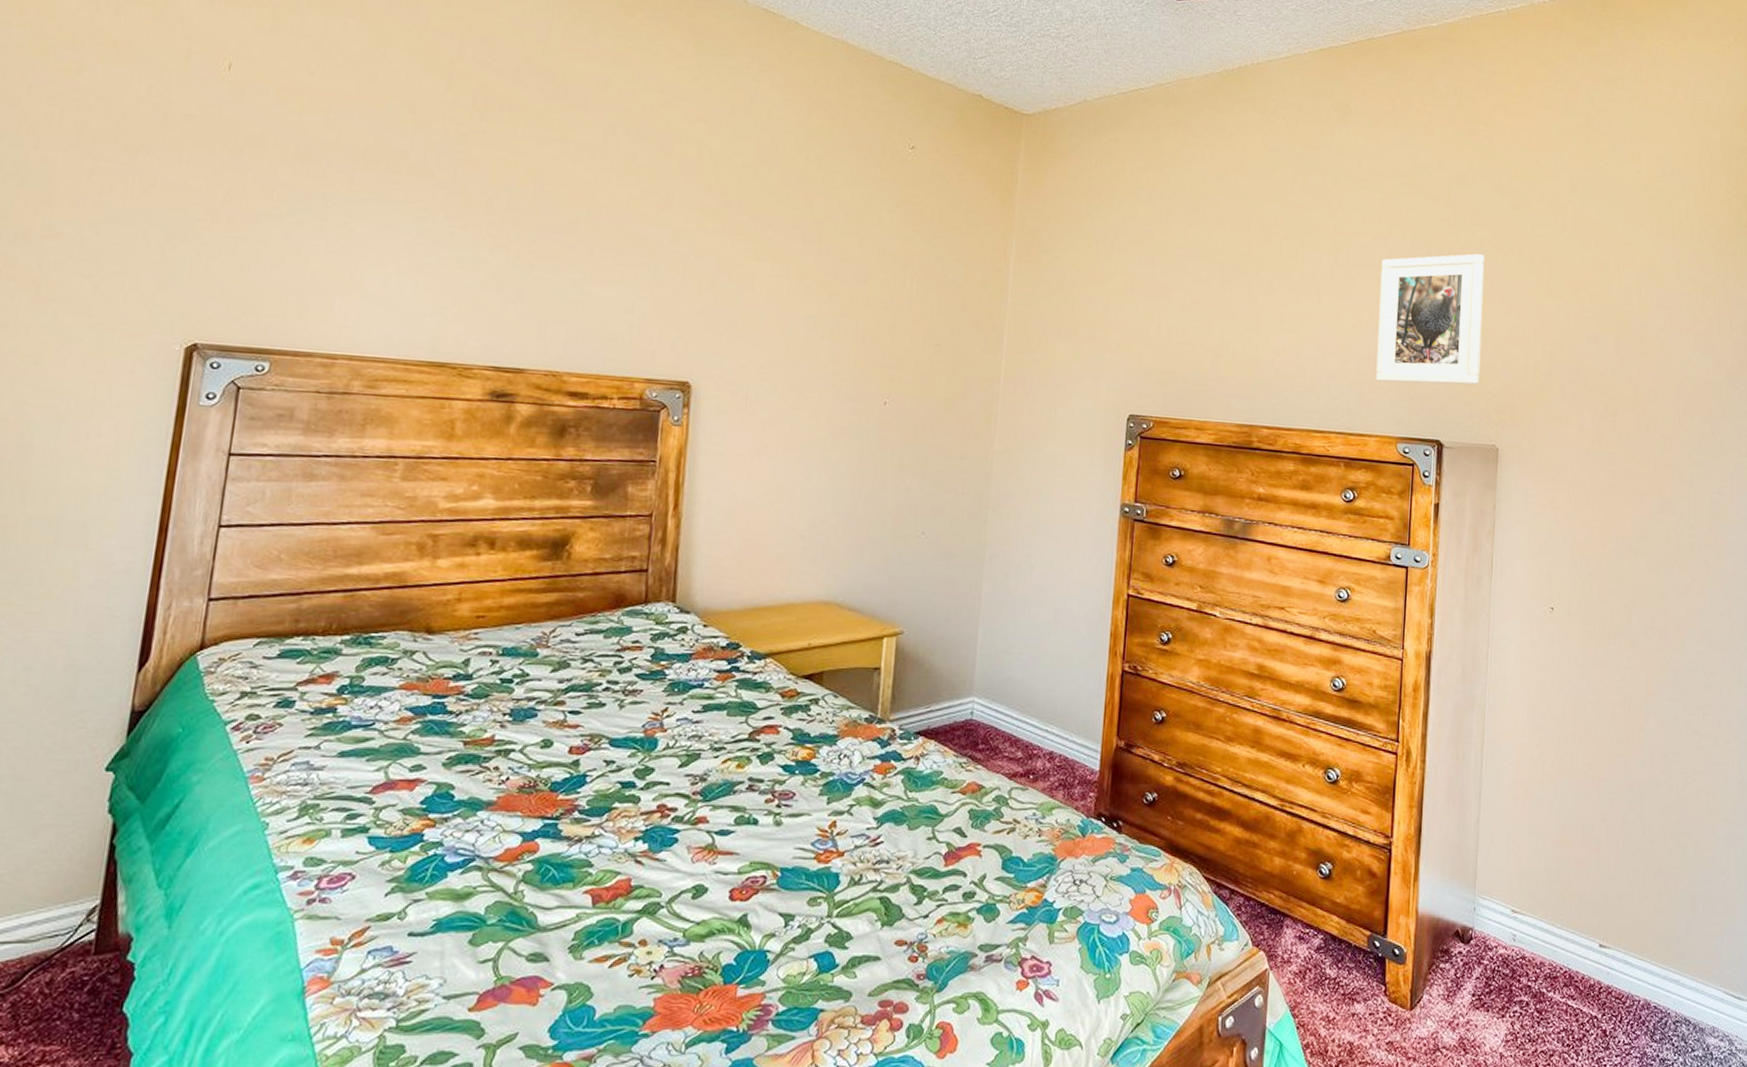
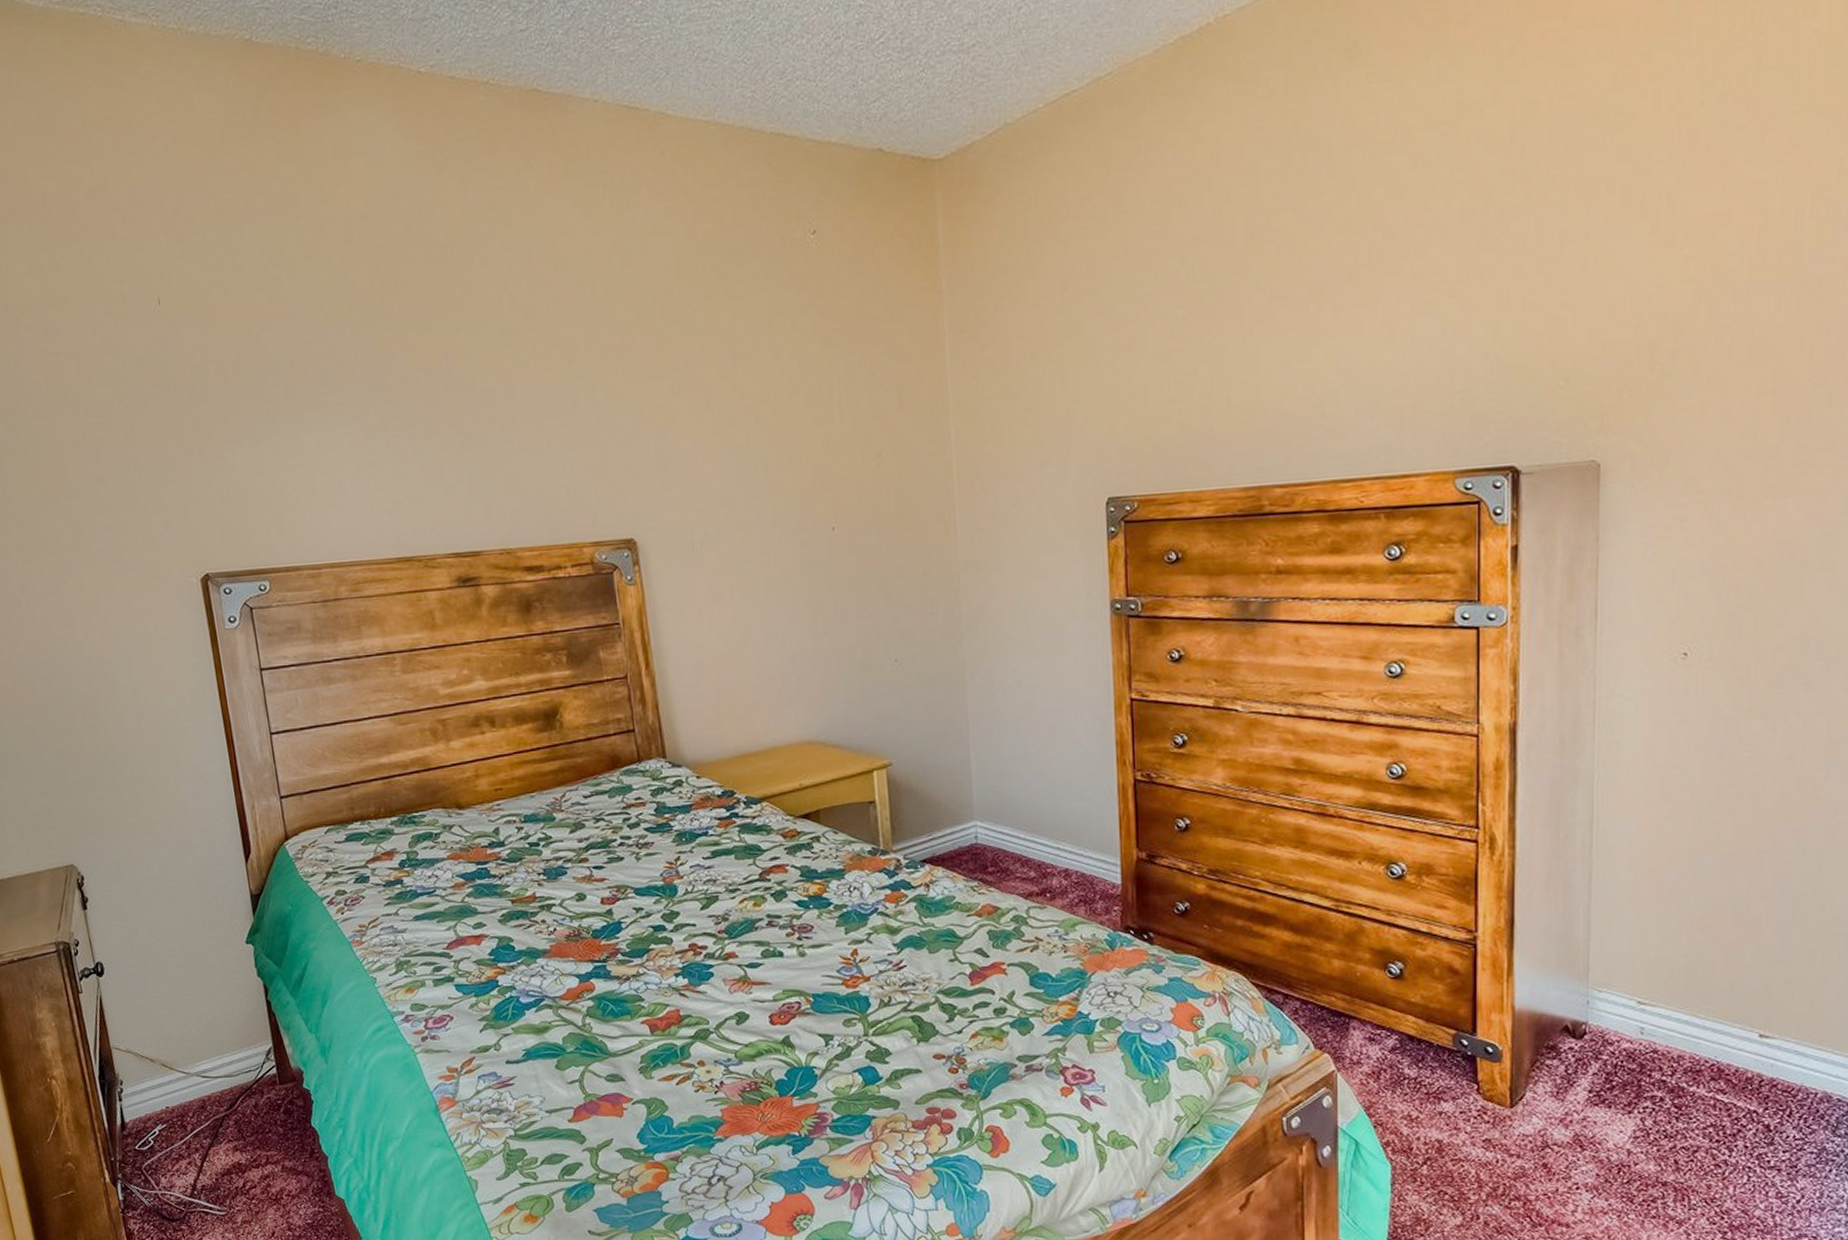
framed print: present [1376,254,1484,385] -> none [1418,208,1571,406]

